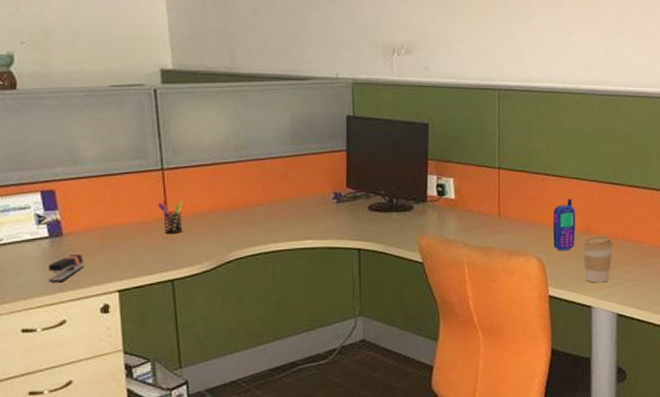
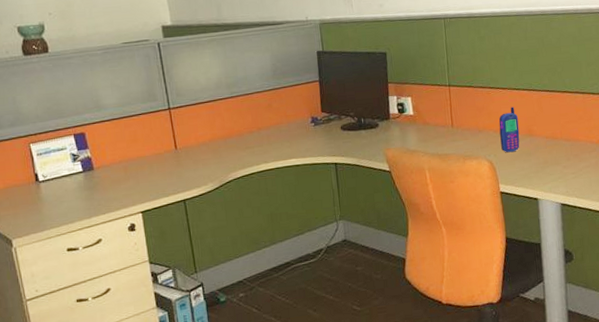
stapler: present [49,253,84,282] -> none [84,183,113,208]
pen holder: present [157,200,183,233] -> none [167,134,190,162]
coffee cup: present [582,236,614,283] -> none [526,137,554,178]

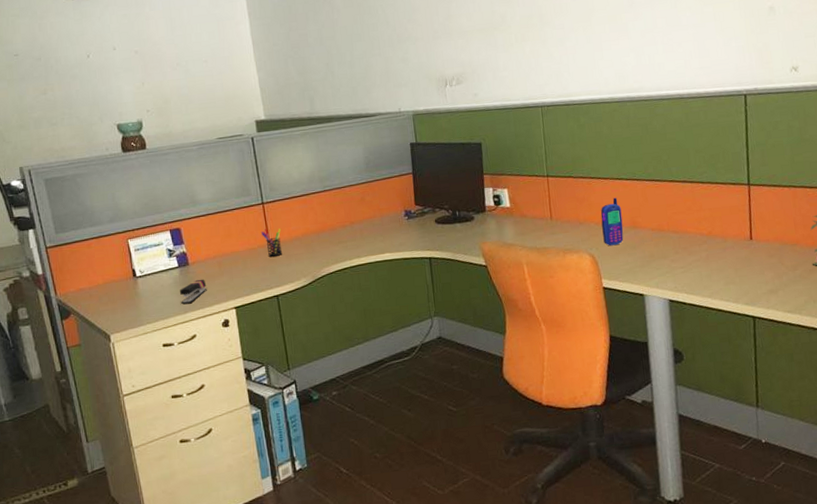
stapler: none [84,183,113,208] -> present [180,279,207,304]
pen holder: none [167,134,190,162] -> present [260,228,283,257]

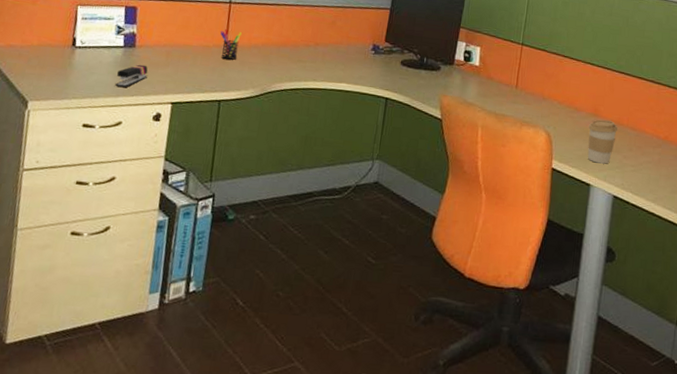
cellular telephone: present [600,197,624,246] -> none [562,81,587,129]
coffee cup: none [630,229,660,273] -> present [587,119,618,164]

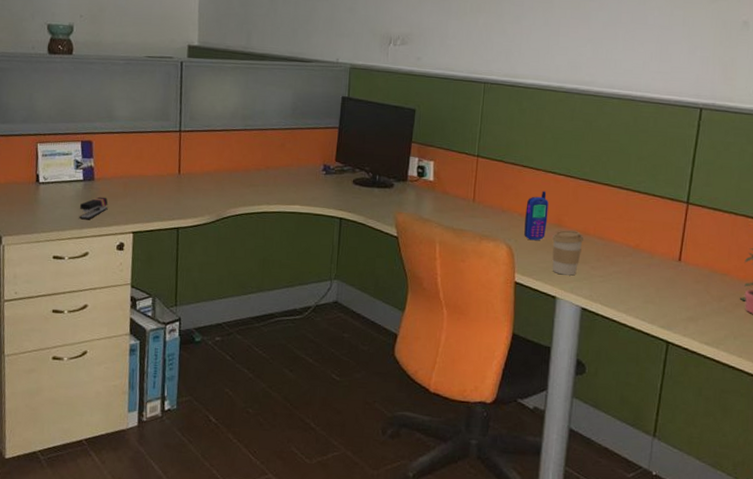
pen holder: present [220,29,242,60] -> none [172,158,193,188]
cellular telephone: none [562,81,587,129] -> present [524,191,549,241]

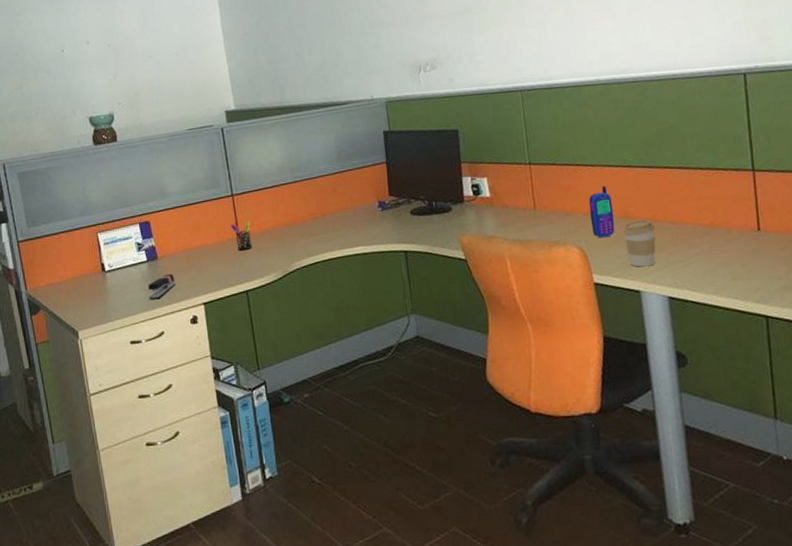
pen holder: none [172,158,193,188] -> present [230,221,253,250]

